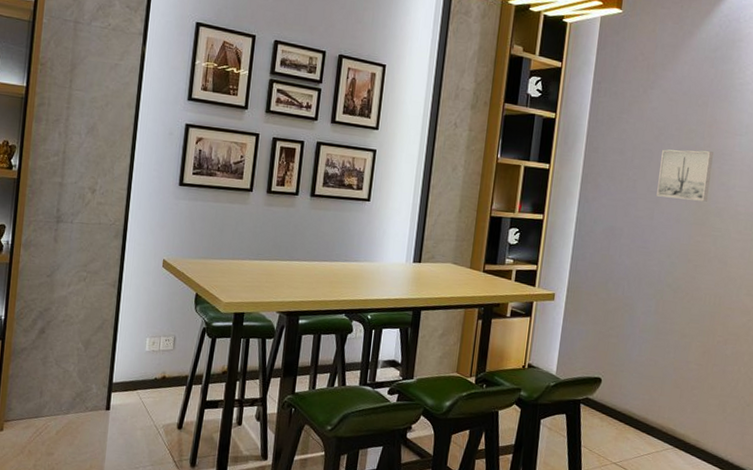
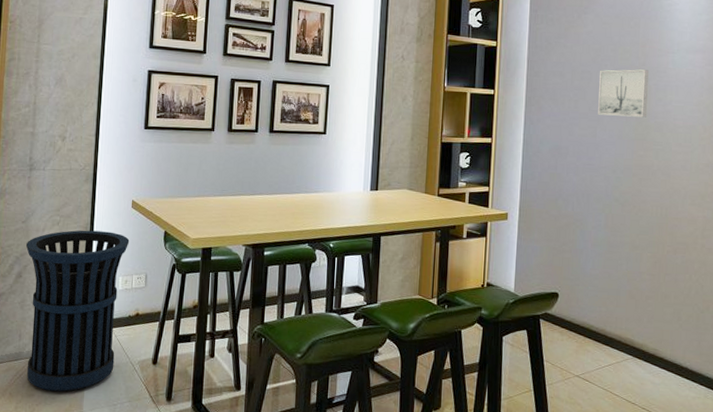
trash can: none [47,287,159,453] -> present [25,230,130,392]

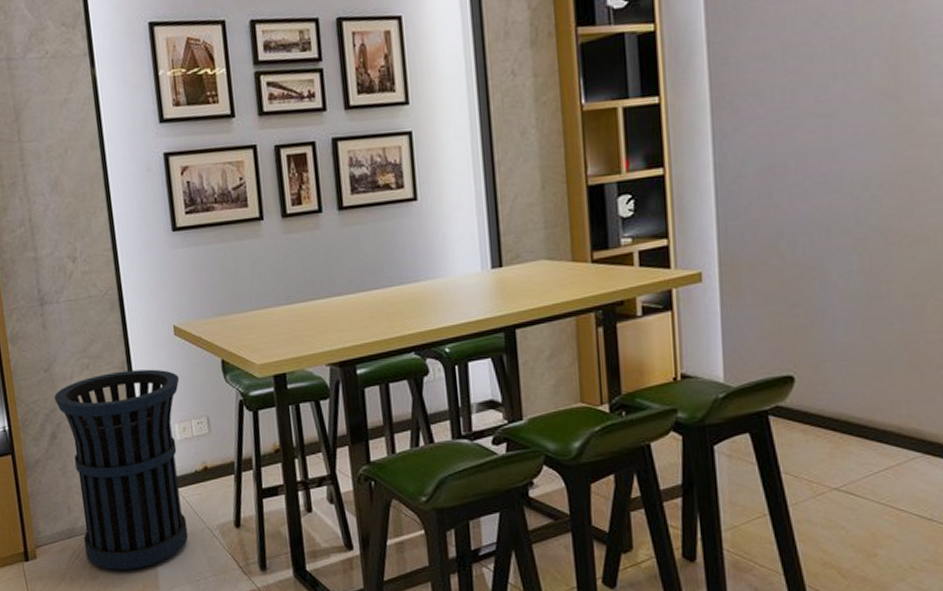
wall art: present [598,69,649,118] -> none [828,22,913,106]

